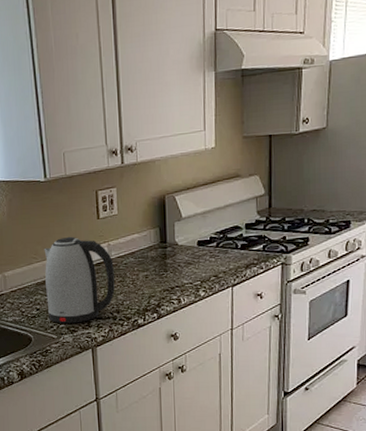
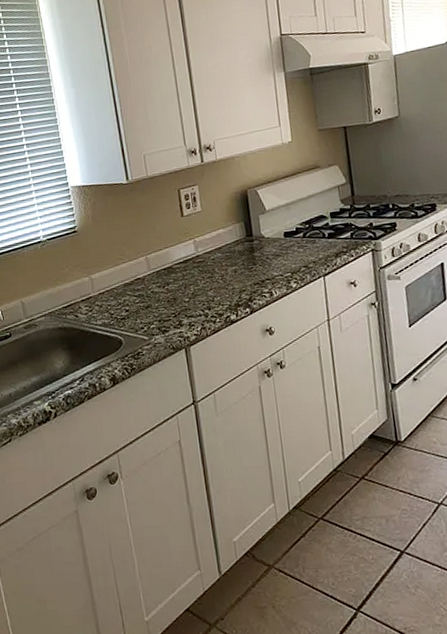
kettle: present [44,236,115,324] -> none [130,235,205,324]

